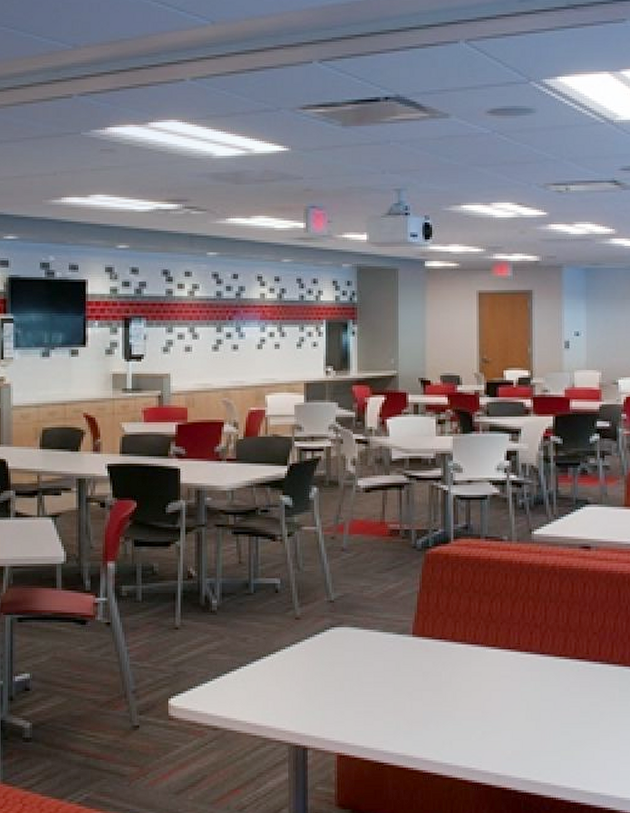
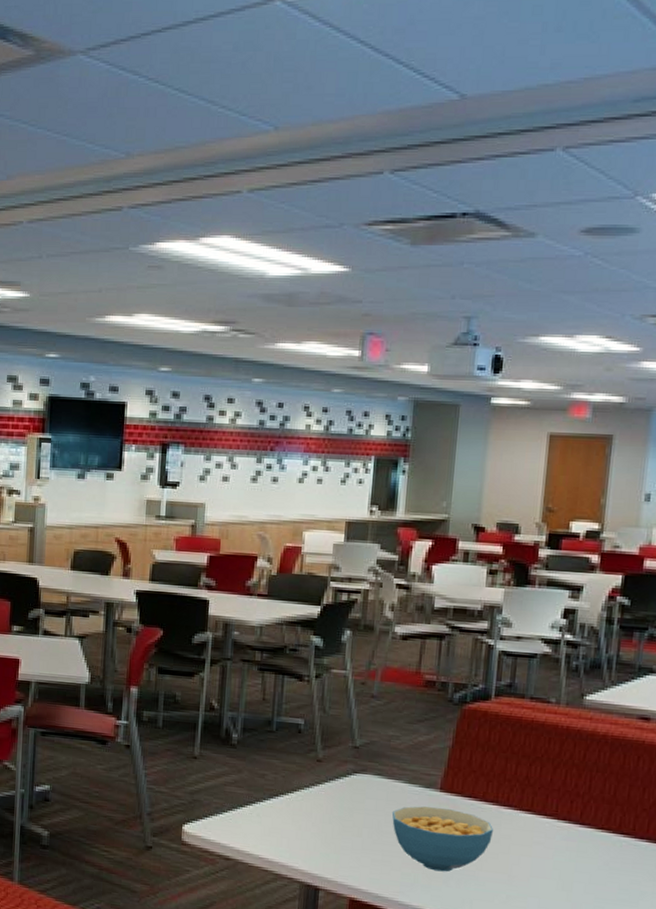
cereal bowl: none [370,653,464,716] -> present [392,806,493,872]

